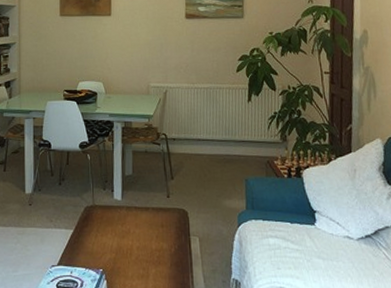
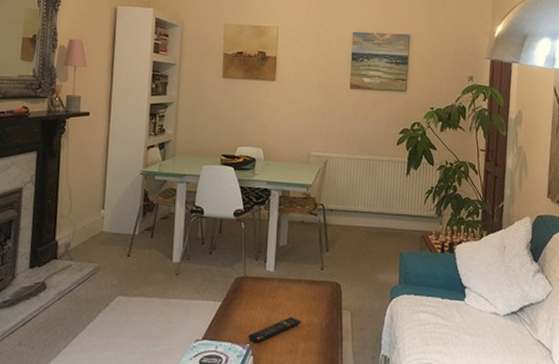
remote control: none [101,243,151,268] -> present [248,317,301,343]

